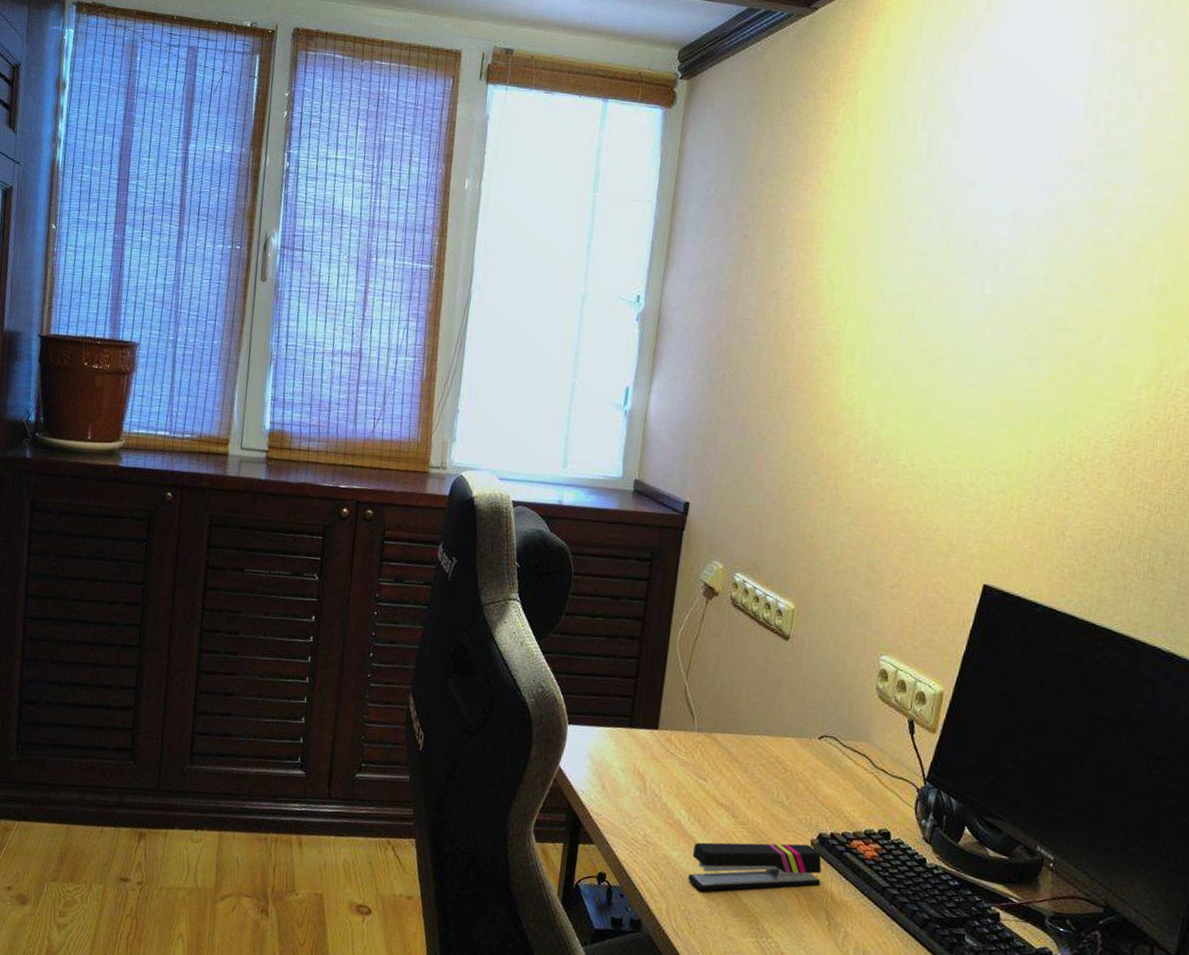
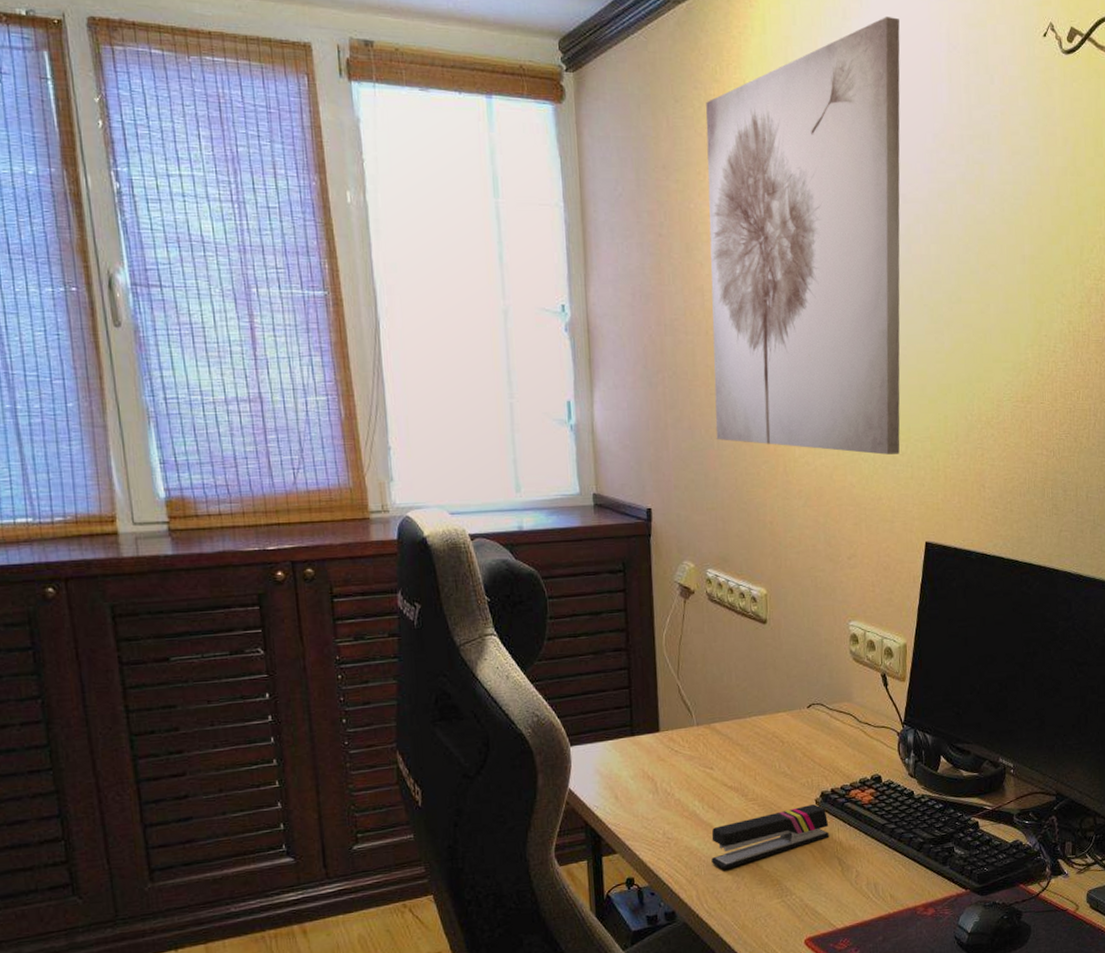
wall art: none [768,30,1038,485] -> present [706,17,900,455]

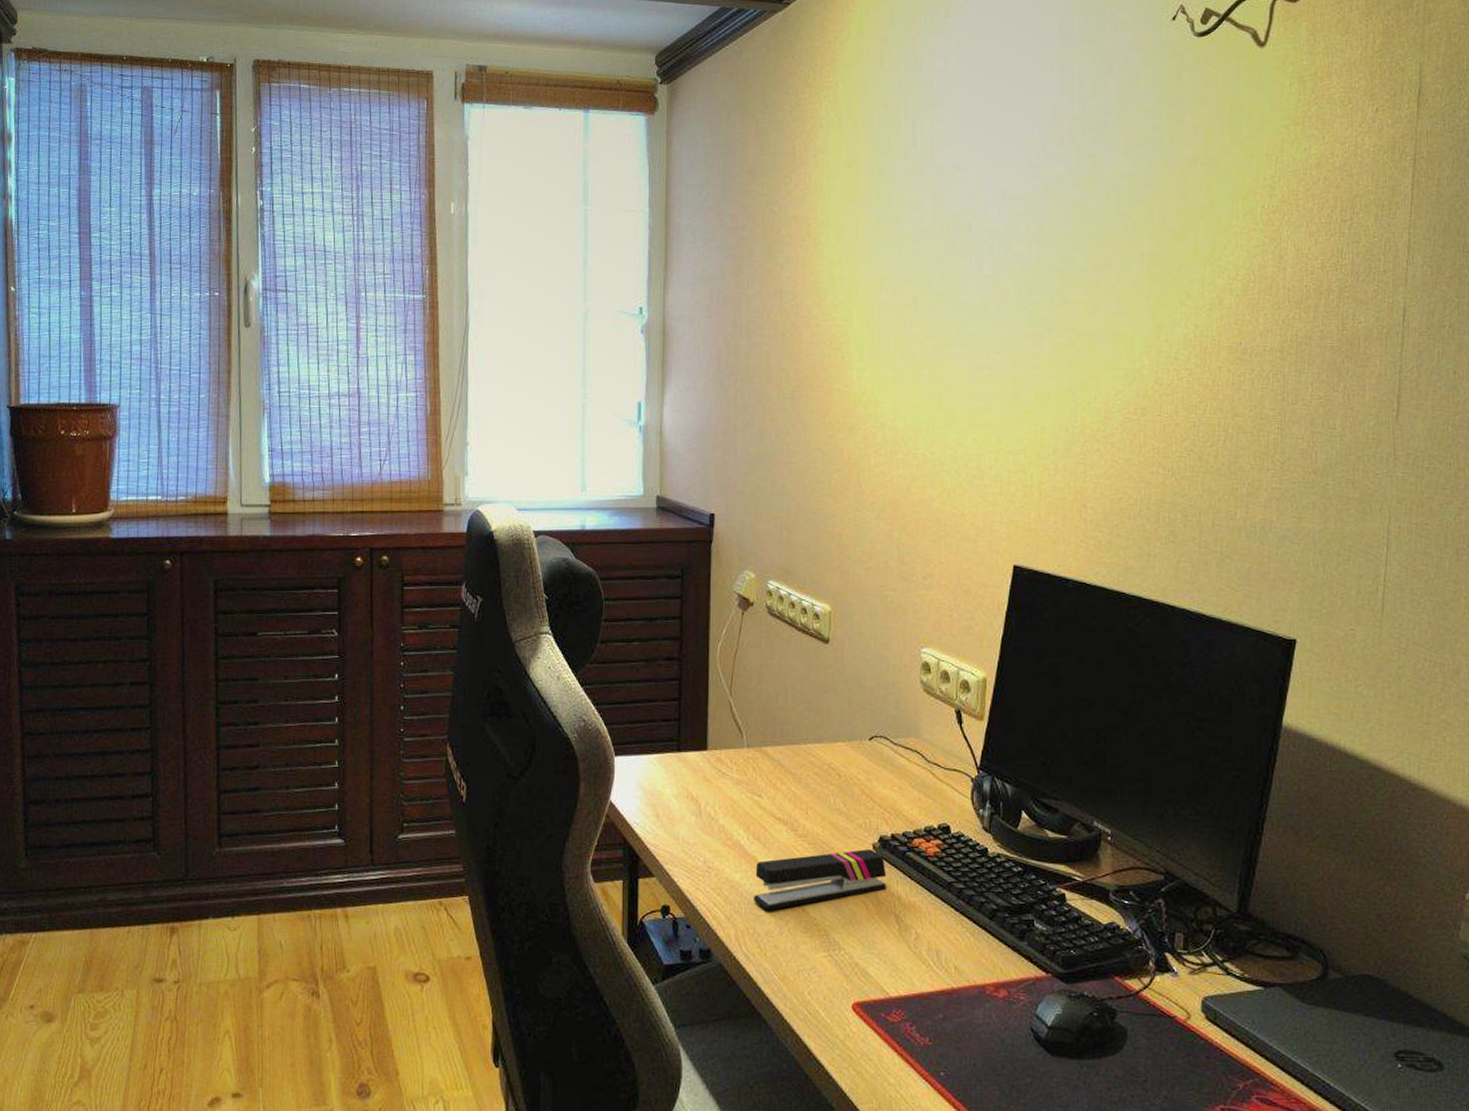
wall art: present [706,17,900,455] -> none [786,11,1007,467]

